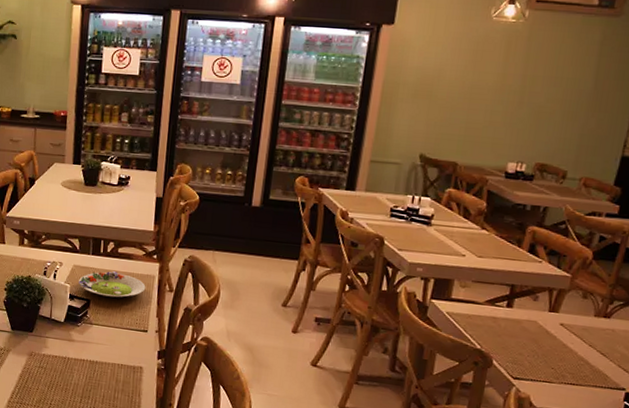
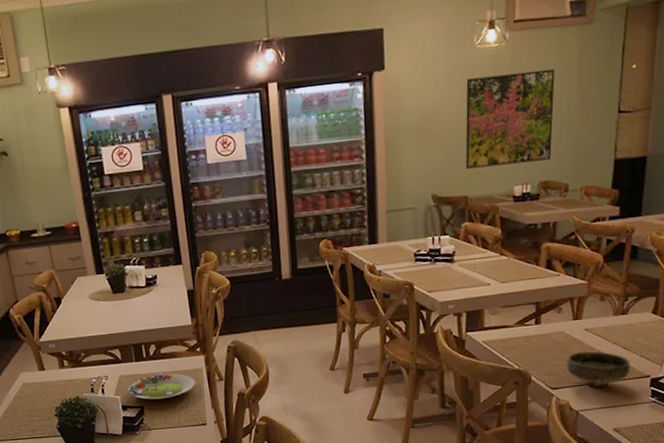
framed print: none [459,48,572,143] -> present [465,68,555,169]
bowl: none [534,346,606,390] -> present [567,351,631,388]

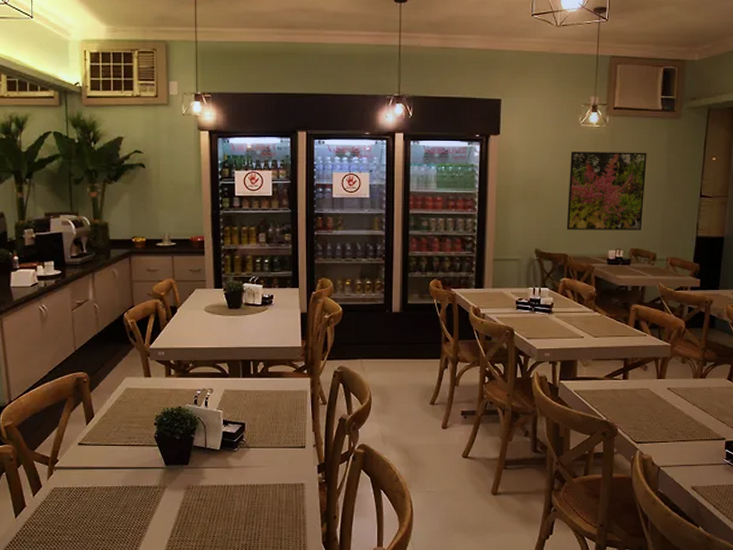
salad plate: present [128,373,196,400] -> none [231,391,299,417]
bowl: present [567,351,631,388] -> none [651,410,708,446]

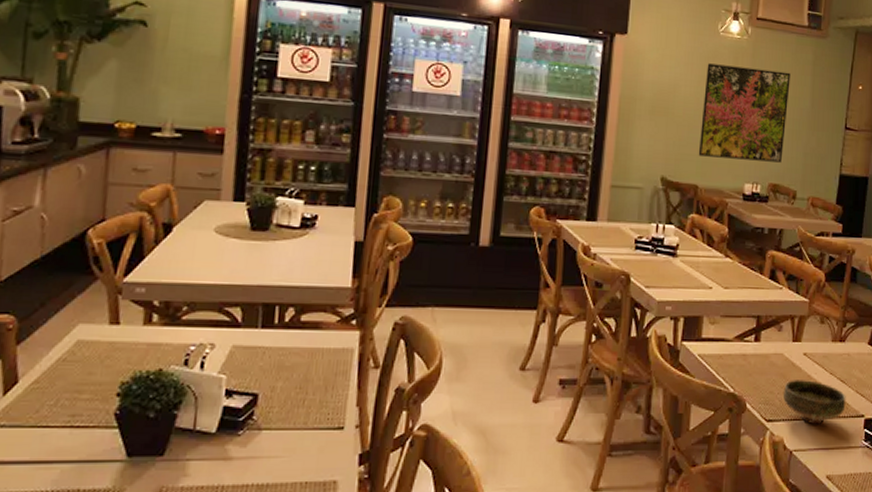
bowl: none [651,410,708,446] -> present [784,380,846,425]

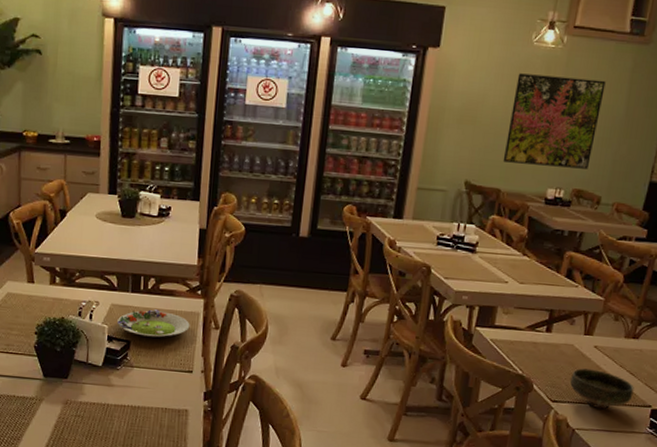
salad plate: none [240,349,341,386] -> present [117,309,190,338]

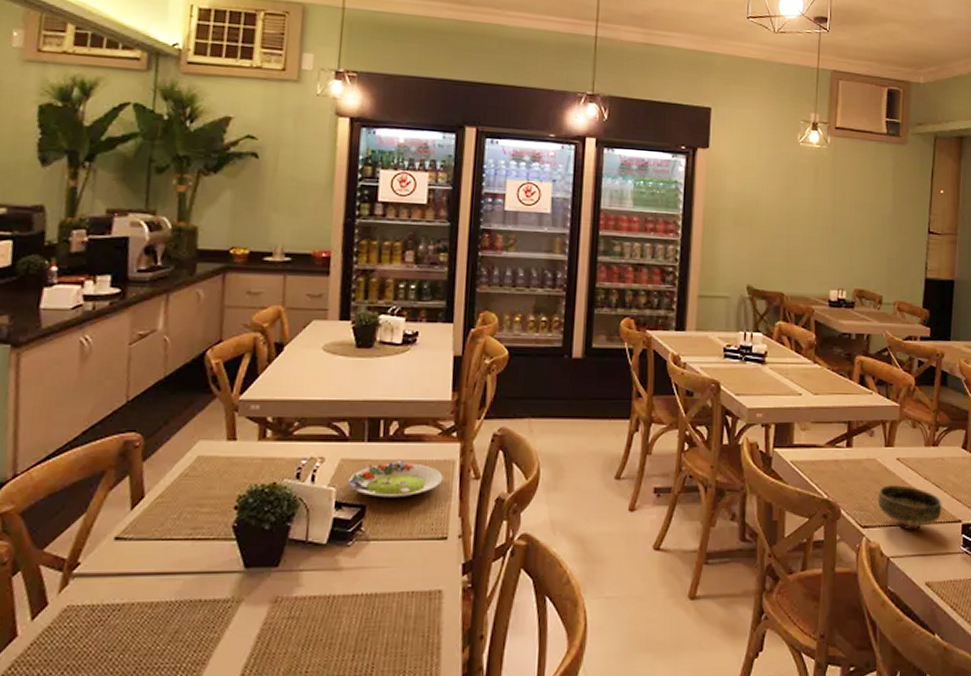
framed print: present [502,73,606,169] -> none [783,173,871,268]

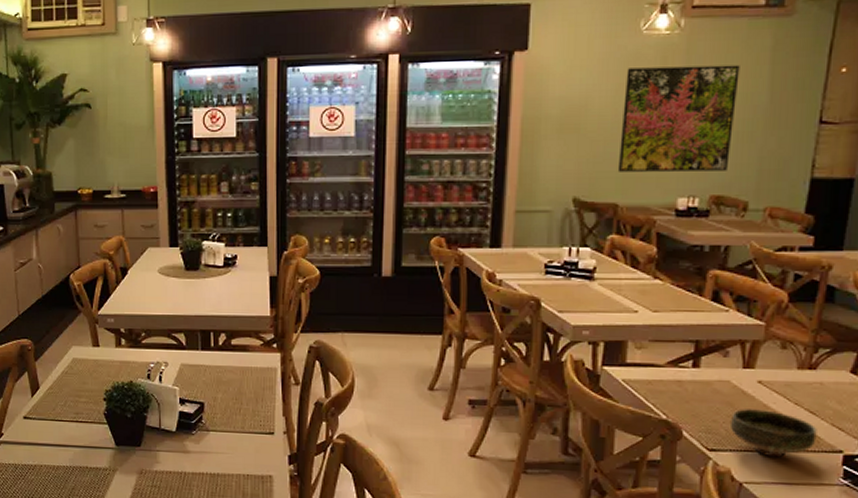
salad plate: present [348,461,444,497] -> none [189,367,267,398]
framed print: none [783,173,871,268] -> present [617,65,740,172]

